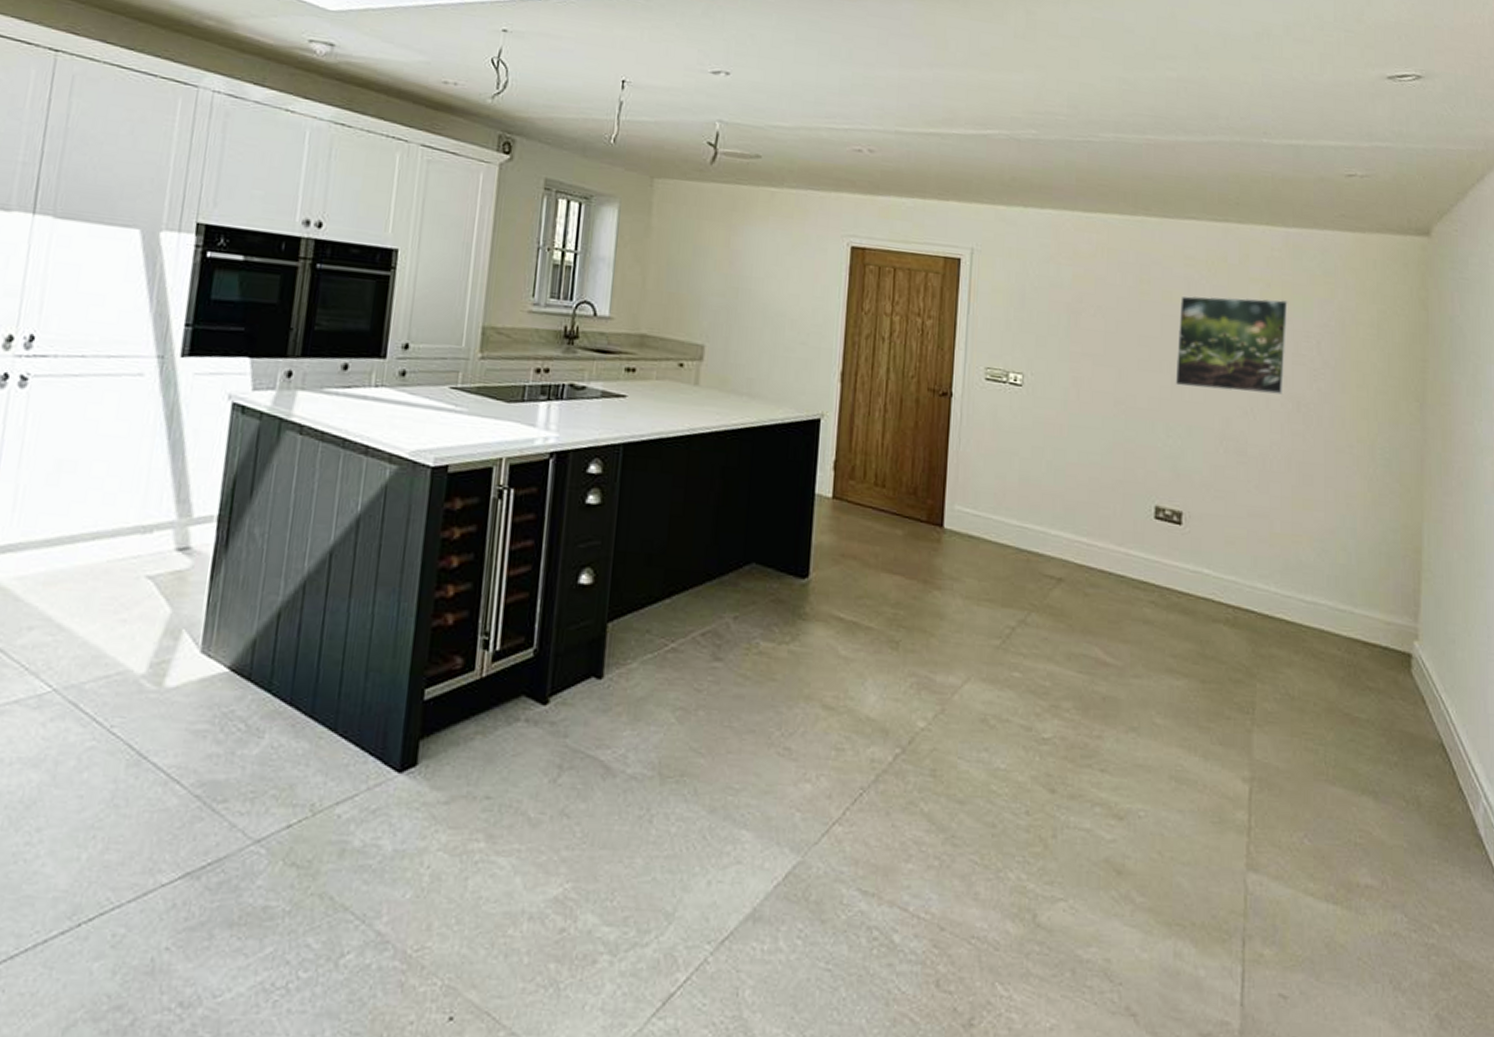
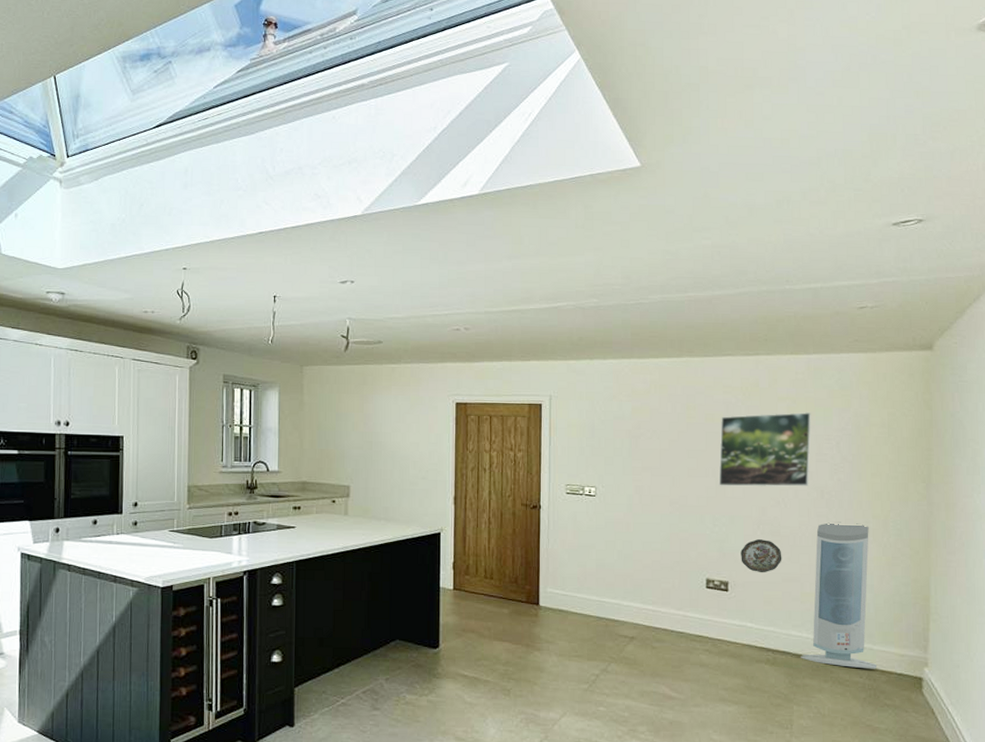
decorative plate: none [1198,458,1249,504] -> present [741,539,782,573]
air purifier: none [1267,443,1359,640] -> present [801,522,878,669]

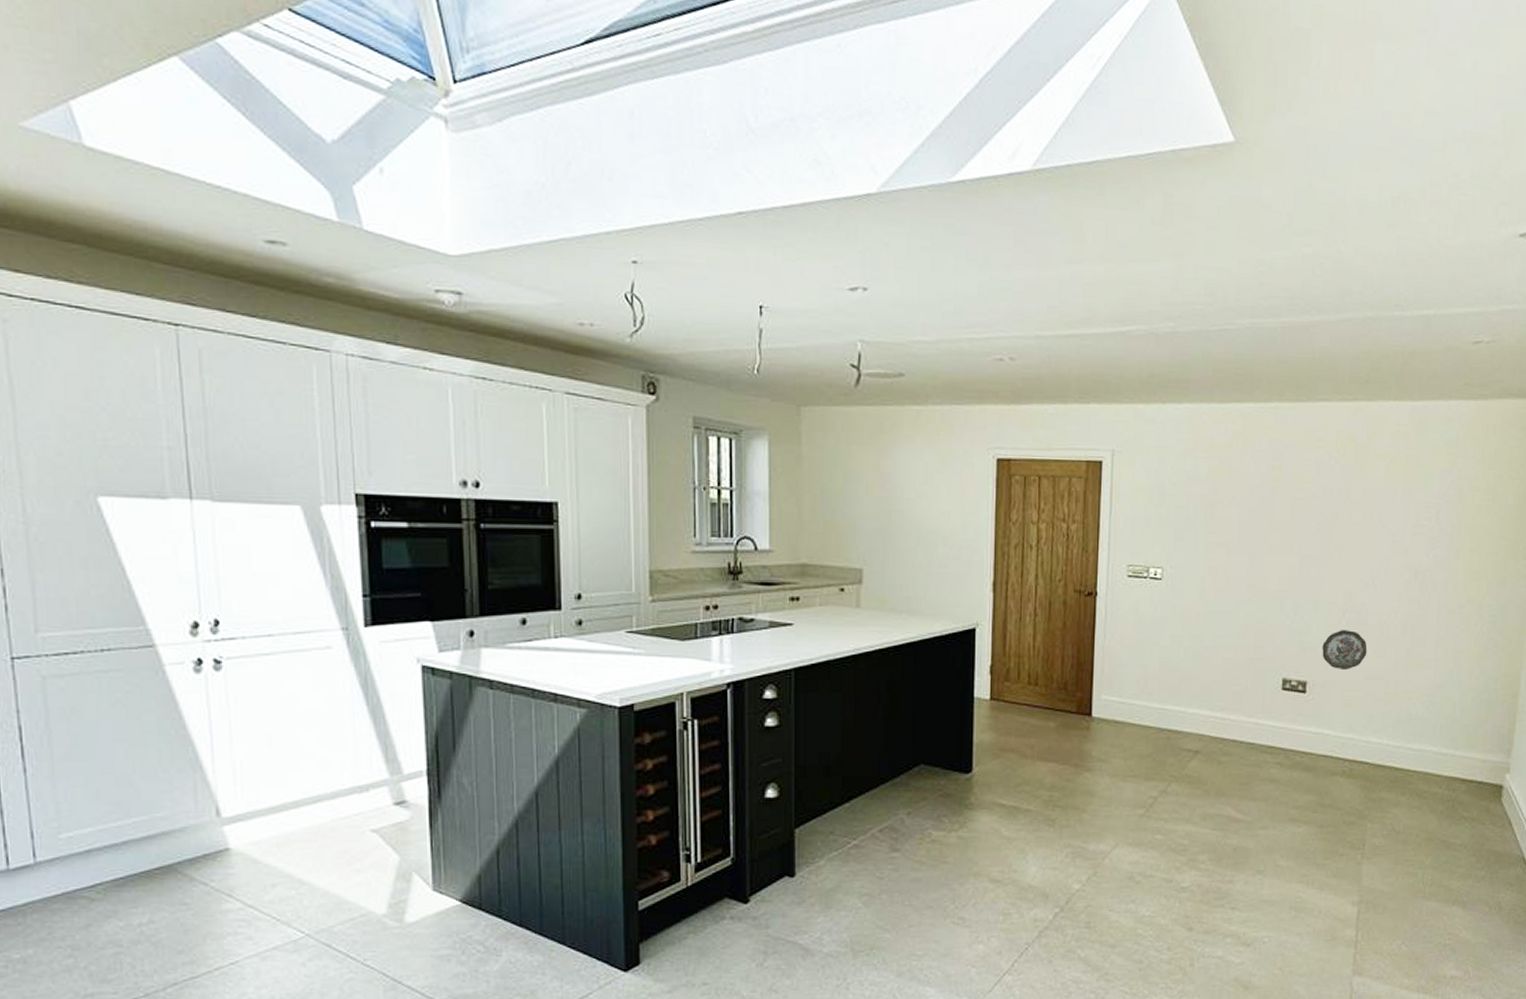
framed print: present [718,411,811,487] -> none [1303,473,1411,567]
air purifier: present [801,522,878,669] -> none [1379,607,1463,778]

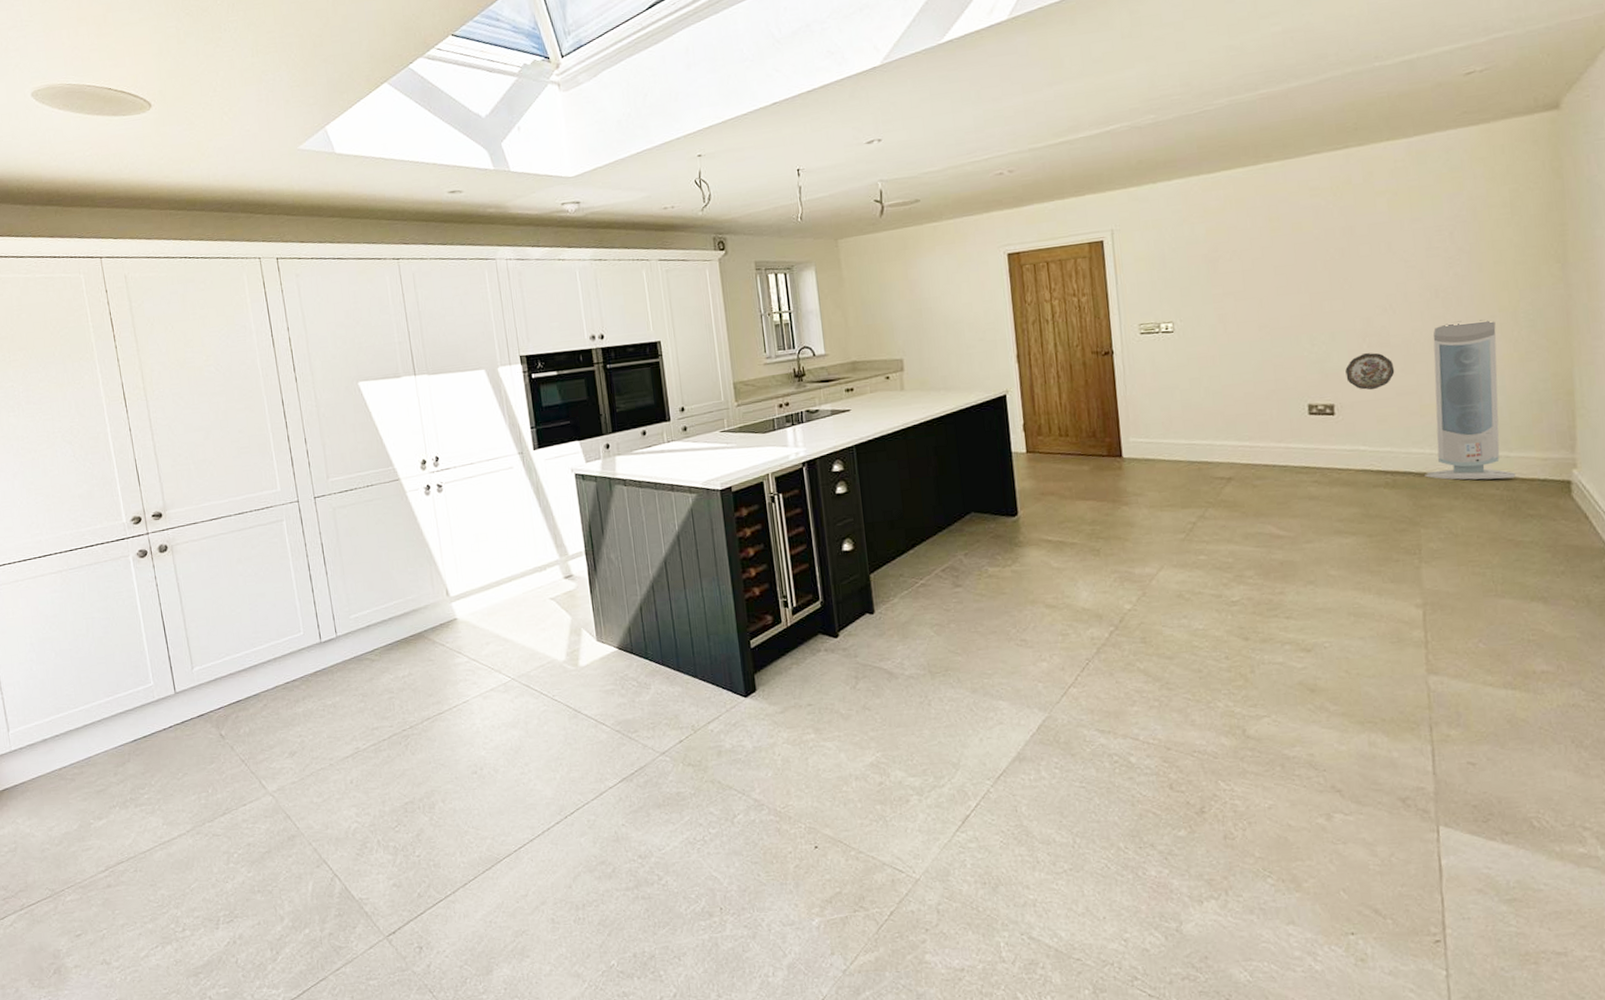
air purifier: none [1379,607,1463,778] -> present [1425,320,1516,480]

